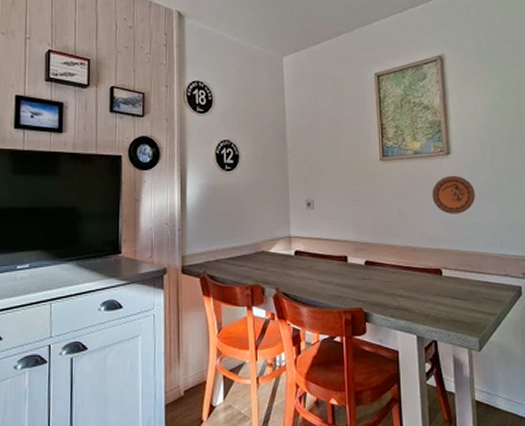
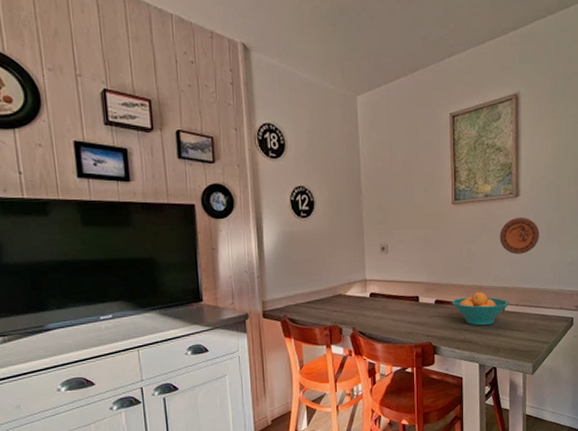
fruit bowl: none [382,254,448,292] -> present [451,292,510,326]

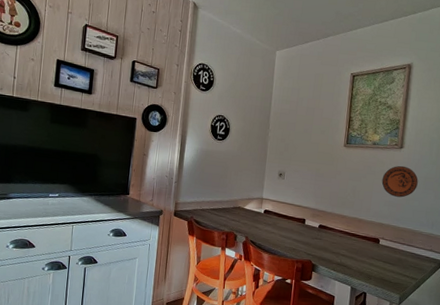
fruit bowl: present [451,292,510,326] -> none [333,224,385,255]

